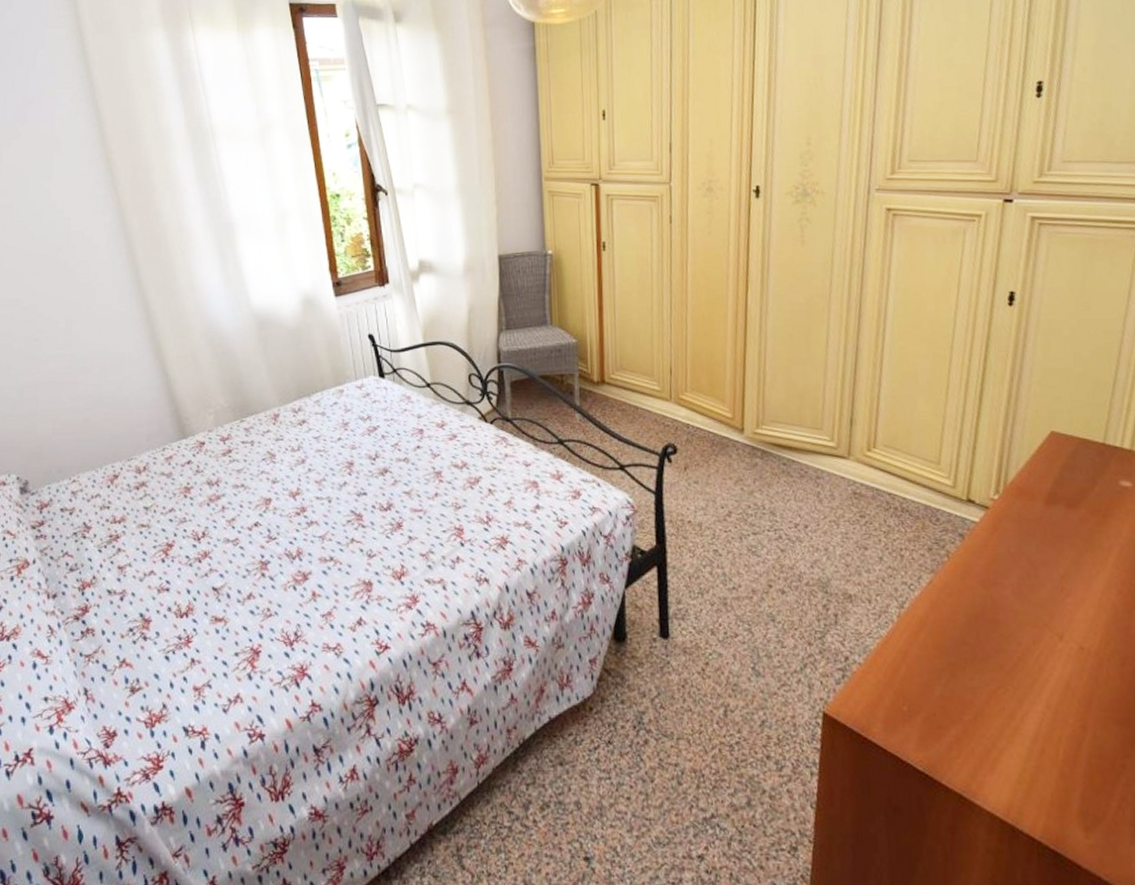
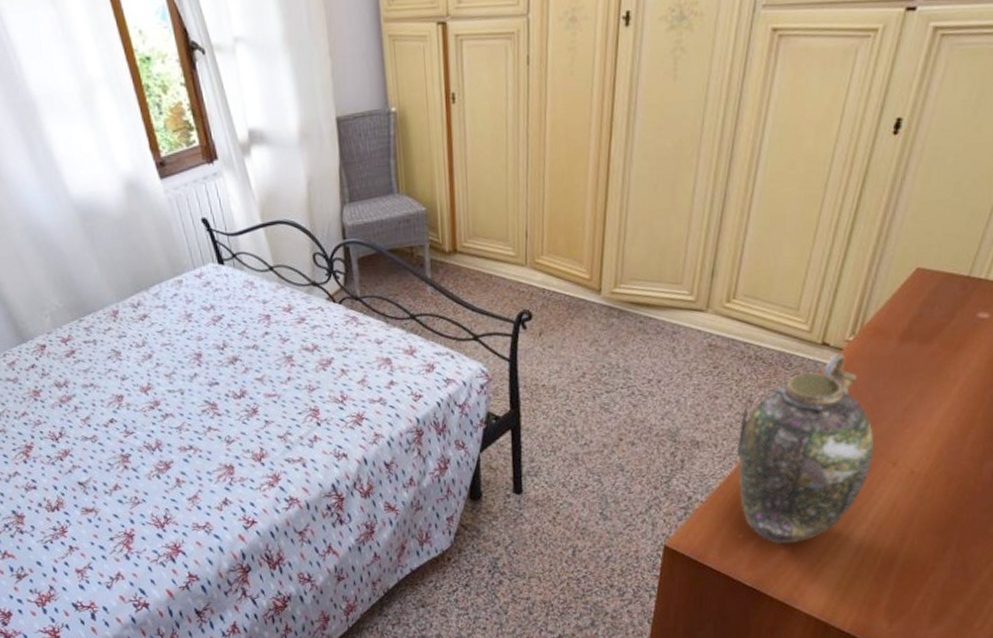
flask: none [891,512,1037,721] -> present [736,353,873,544]

